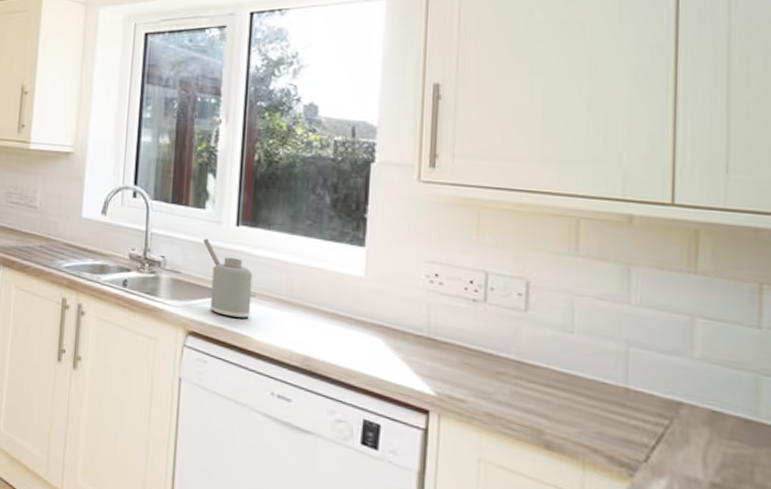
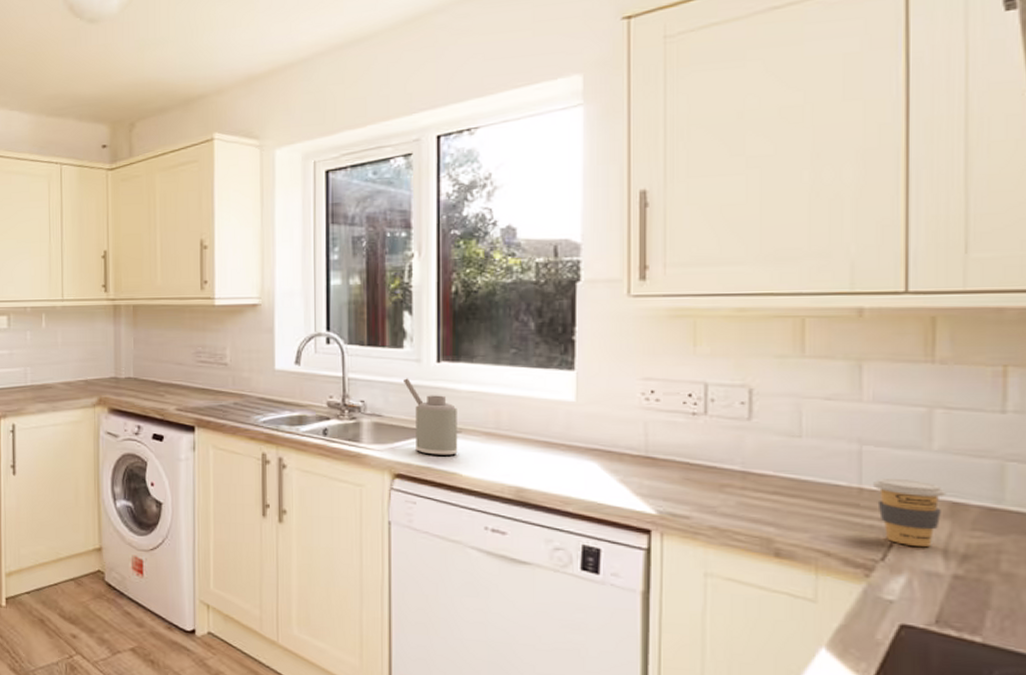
coffee cup: none [639,380,706,453] -> present [873,478,947,548]

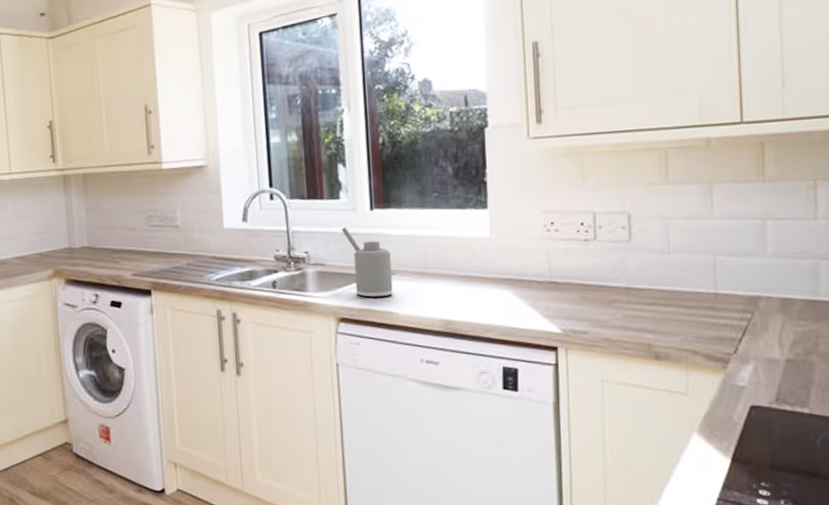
coffee cup: present [873,478,947,548] -> none [725,282,779,339]

